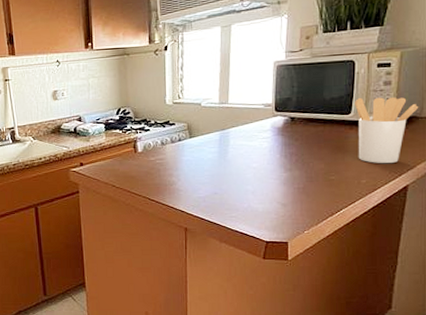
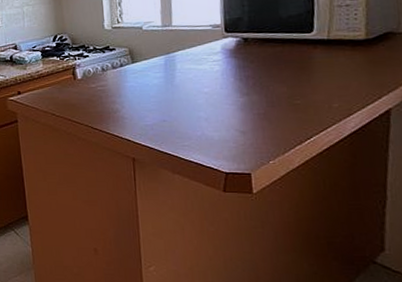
utensil holder: present [355,97,419,164] -> none [317,12,395,86]

